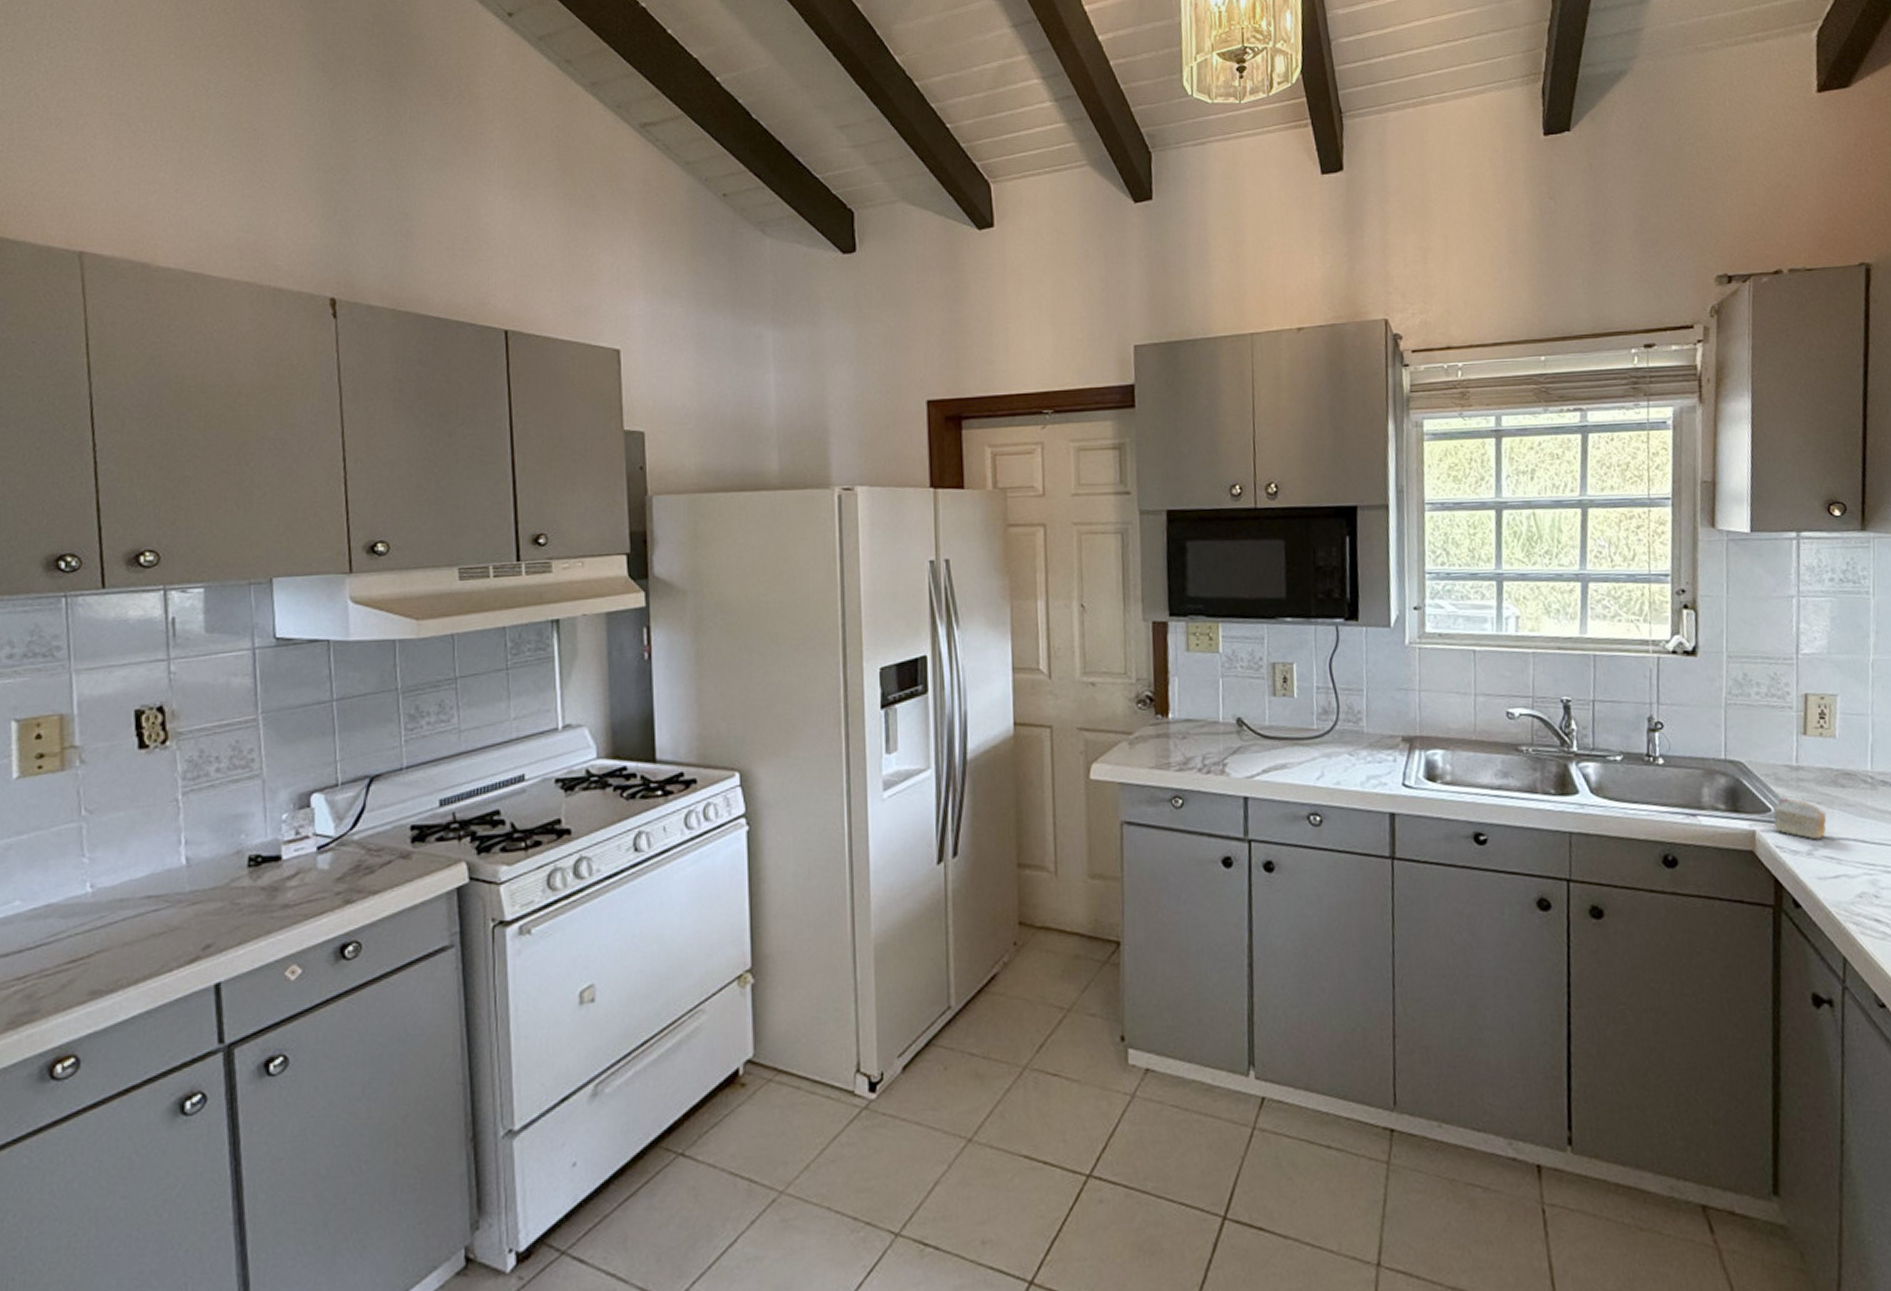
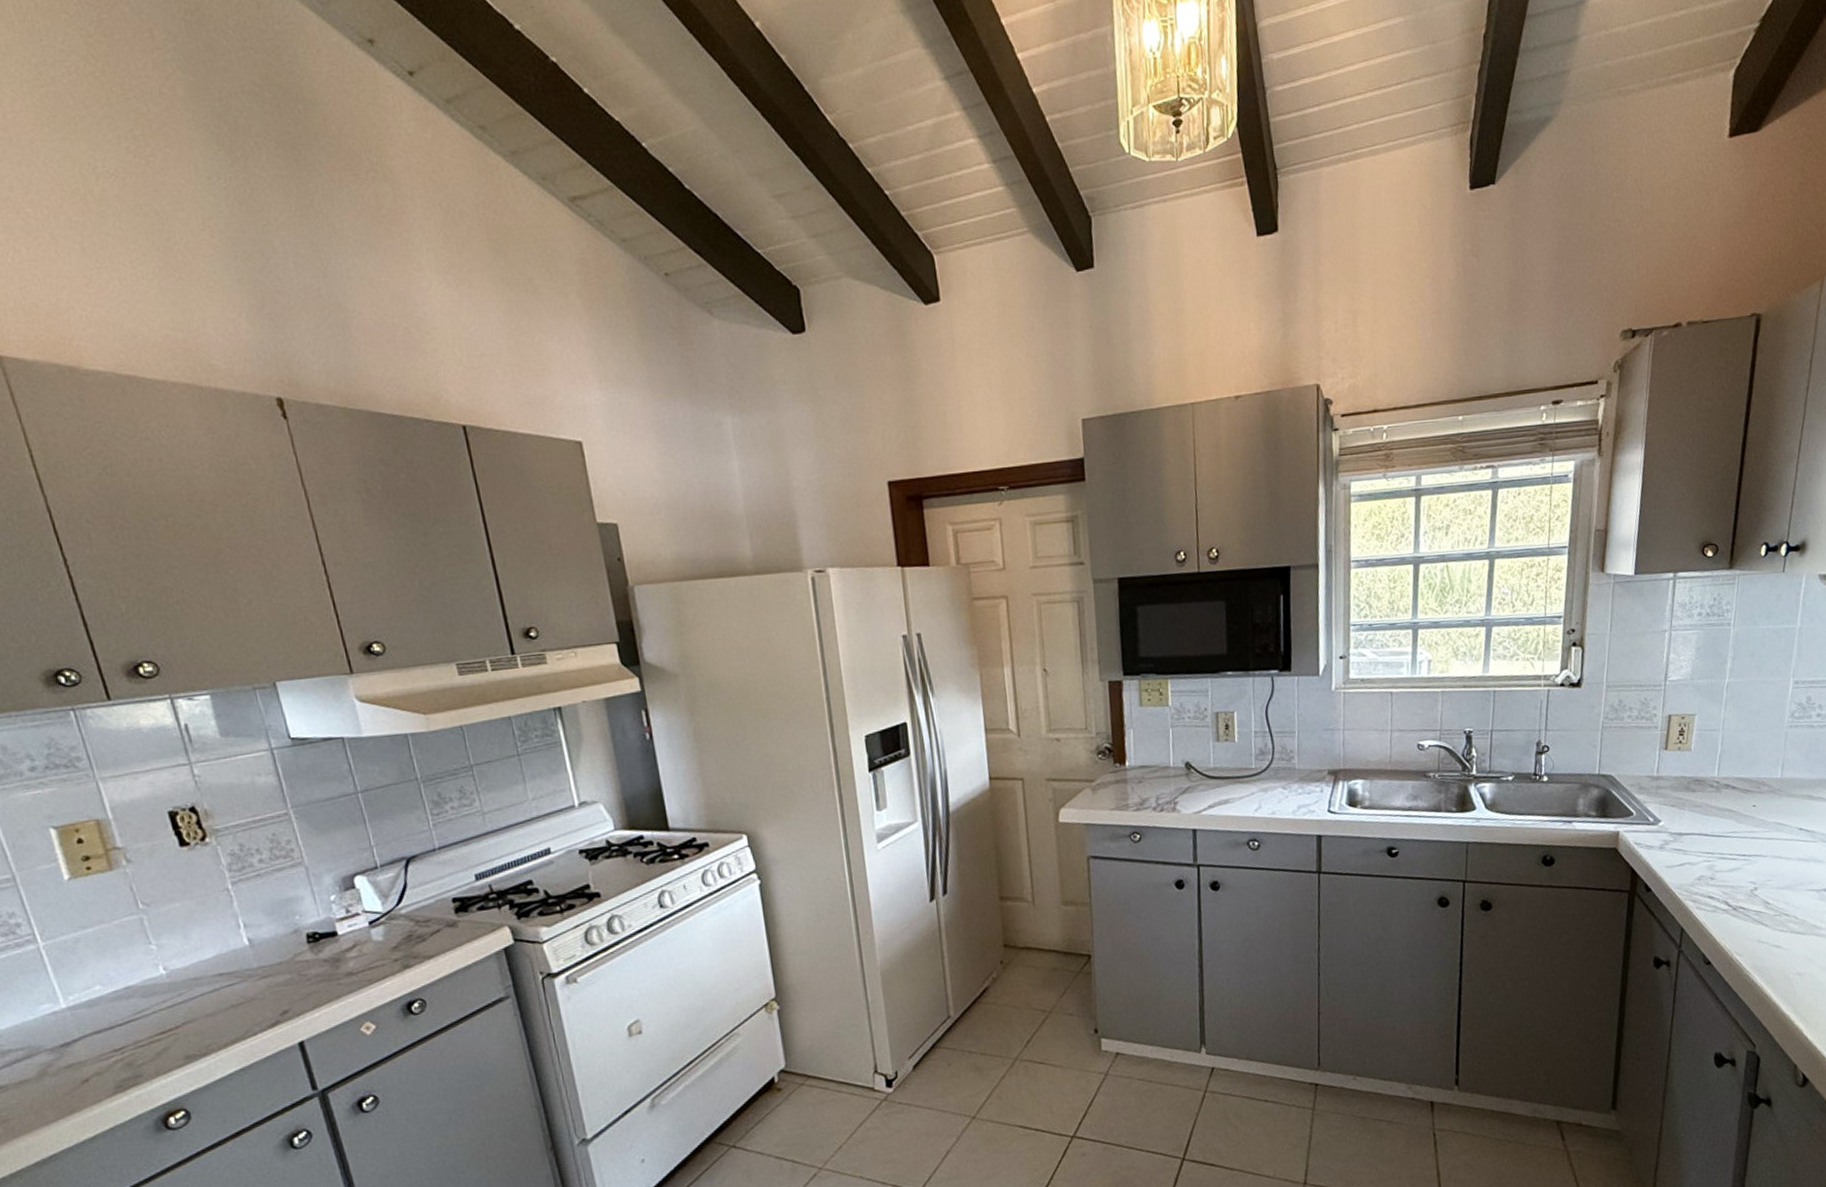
cake slice: present [1773,798,1827,840] -> none [1634,803,1678,836]

